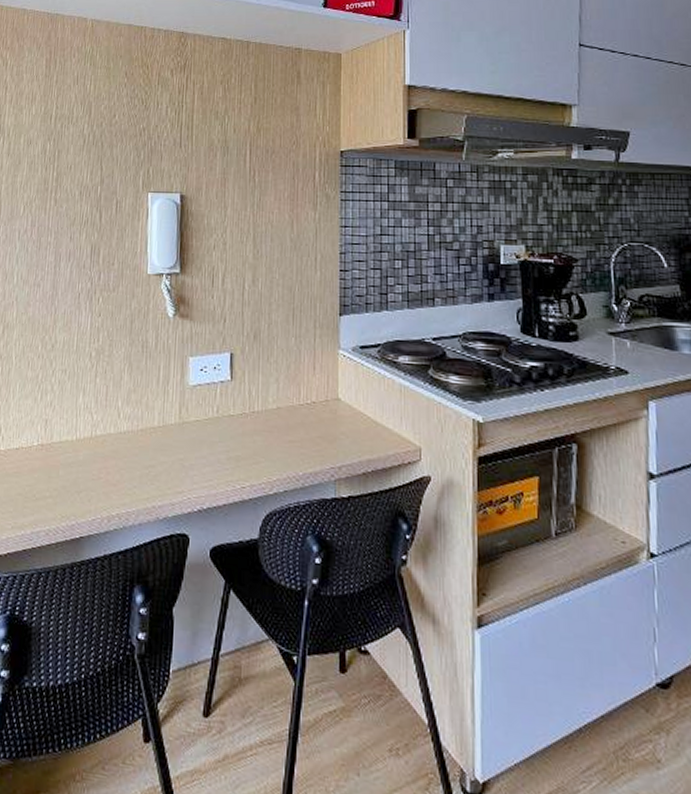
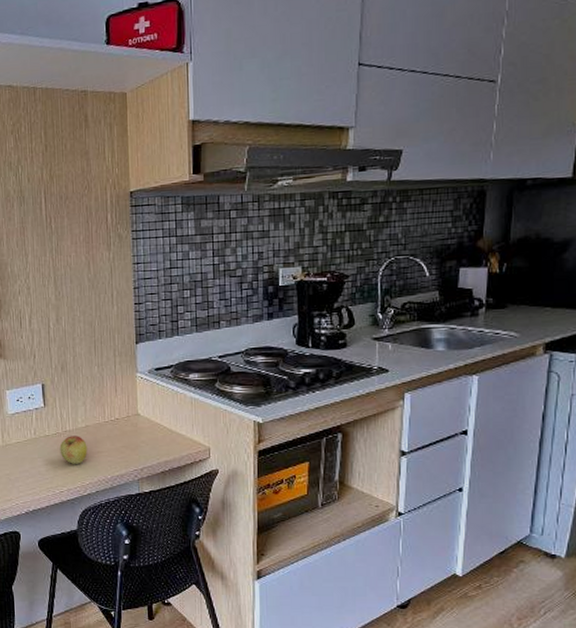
apple: none [245,418,277,454] -> present [59,436,87,464]

